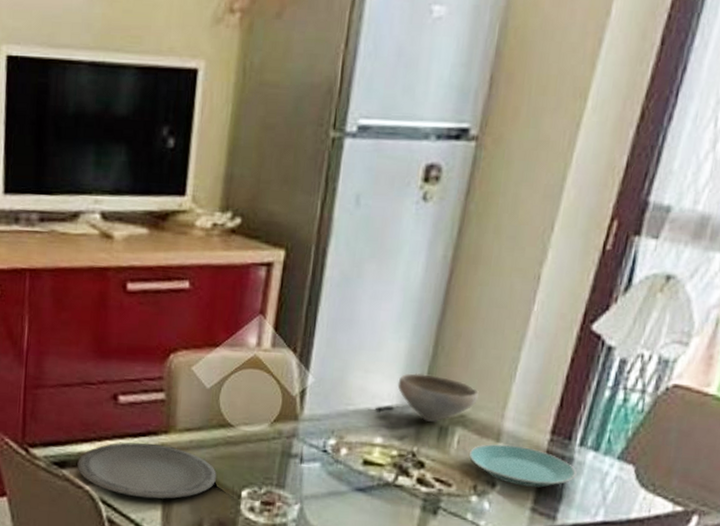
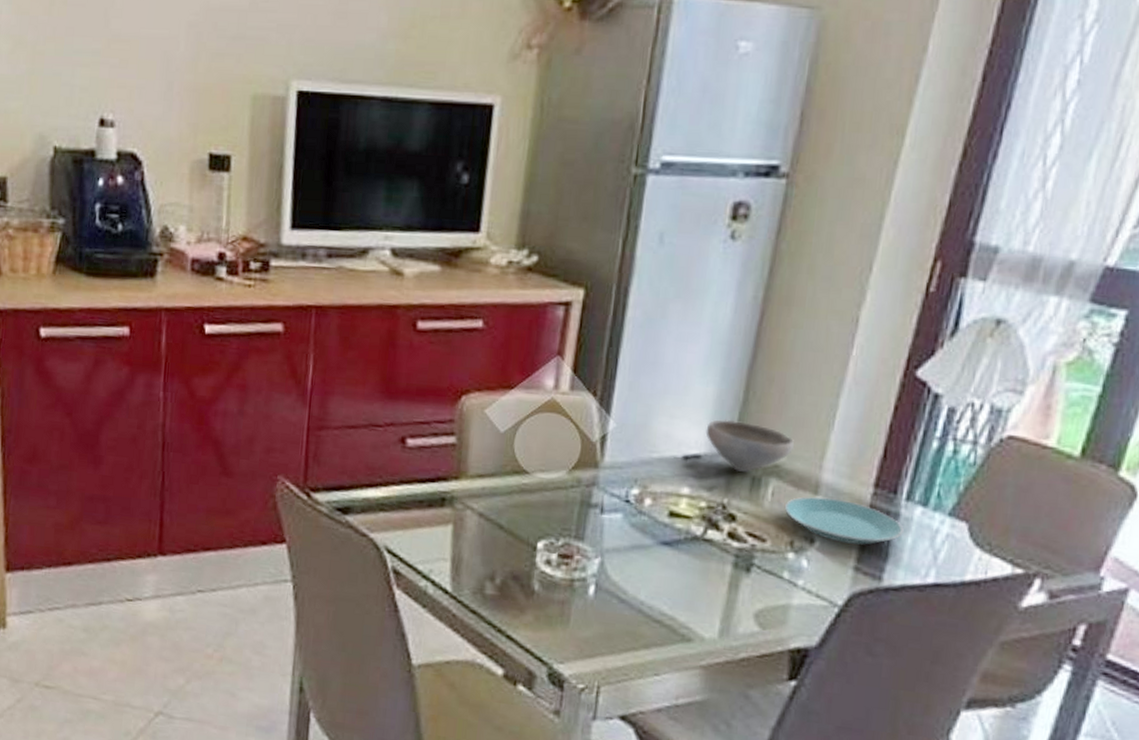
plate: present [77,442,217,499] -> none [361,488,510,550]

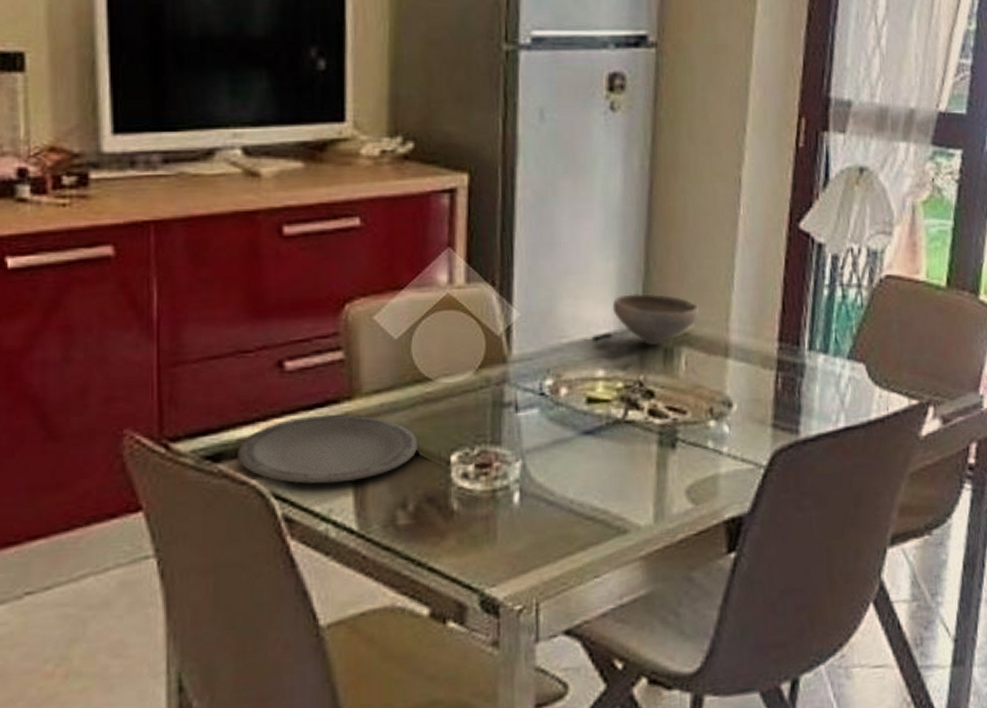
plate: none [361,488,510,550] -> present [237,414,418,484]
plate: present [784,497,904,545] -> none [699,358,811,402]

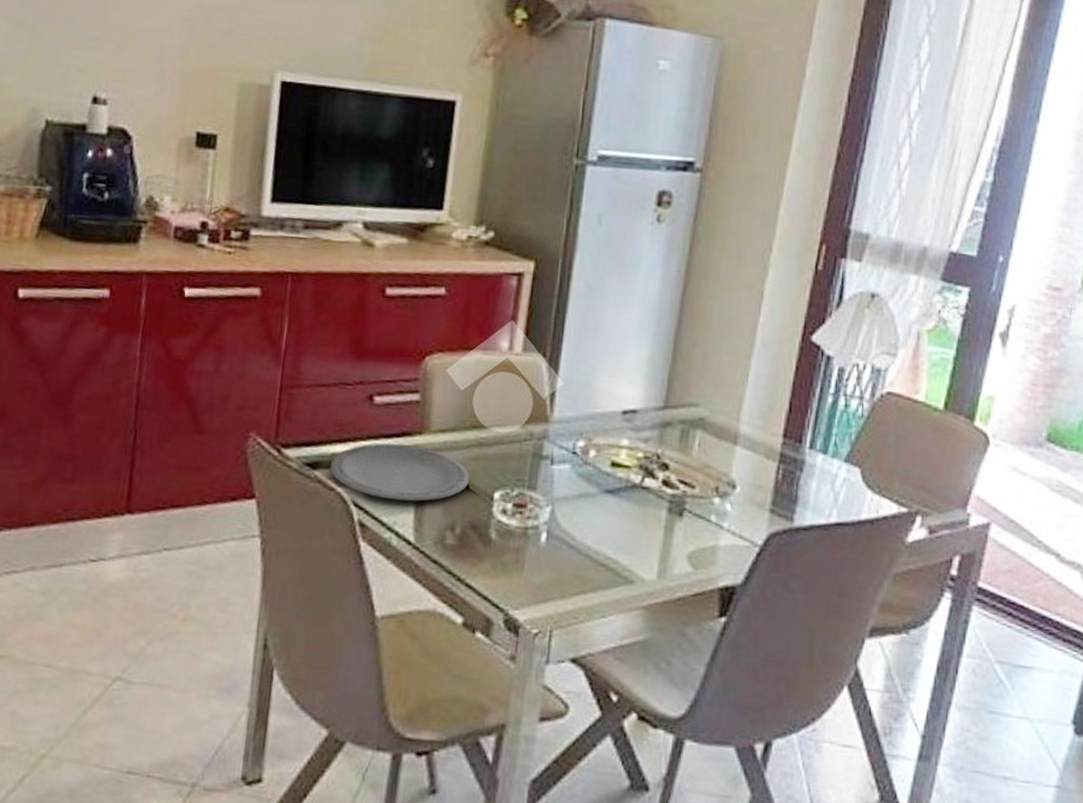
bowl: present [612,292,700,345] -> none [641,378,716,425]

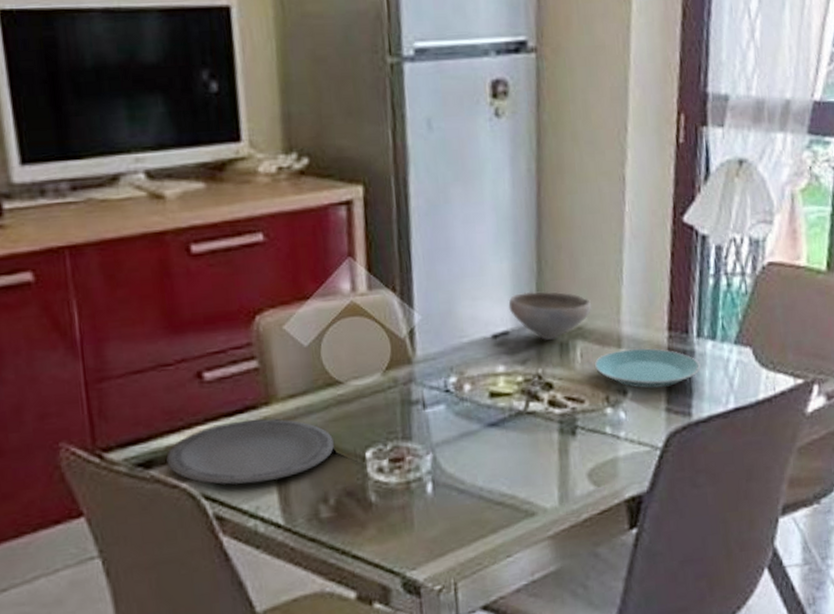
bowl: none [641,378,716,425] -> present [508,291,593,340]
plate: none [709,447,809,490] -> present [594,348,701,389]

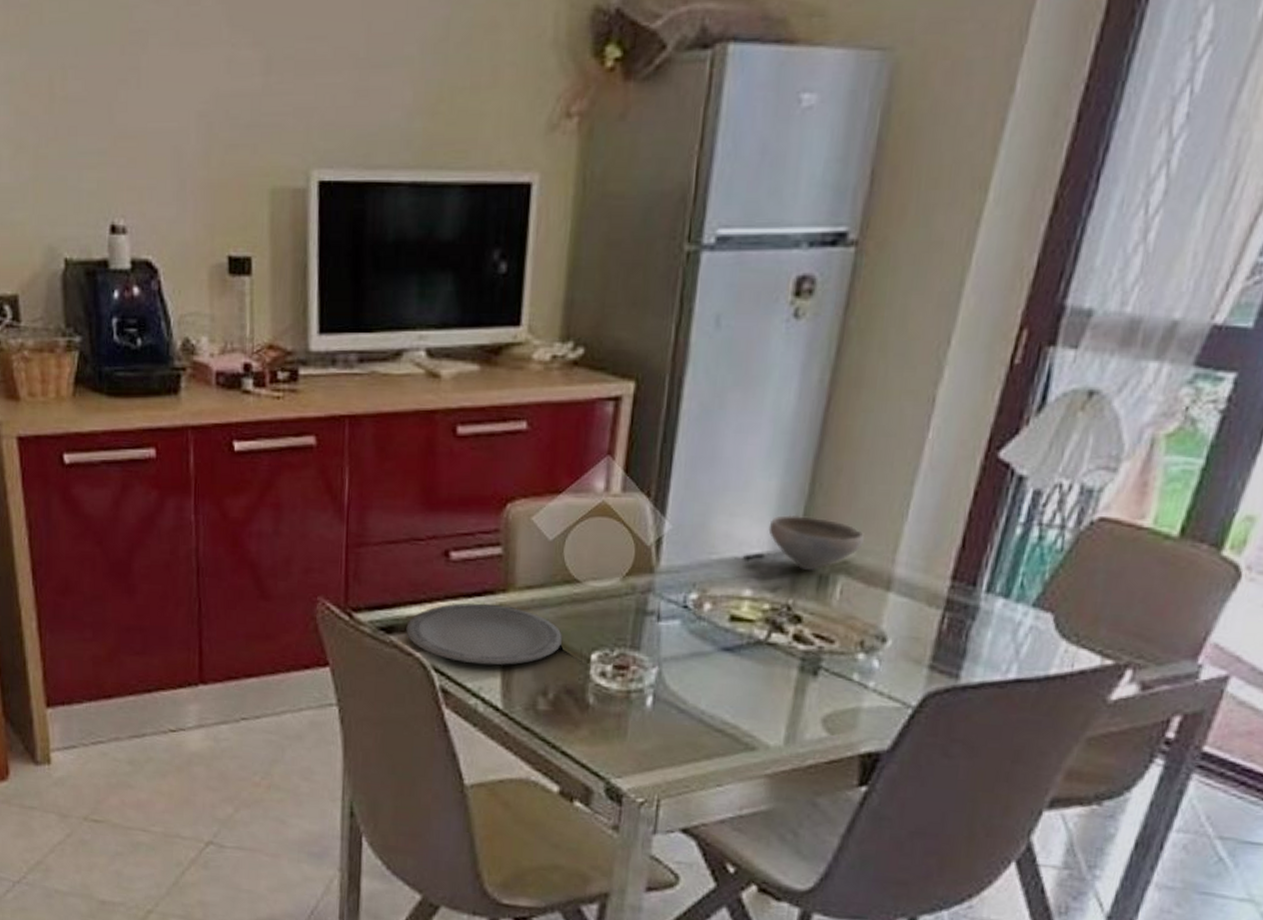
plate: present [594,348,701,389] -> none [853,593,983,642]

